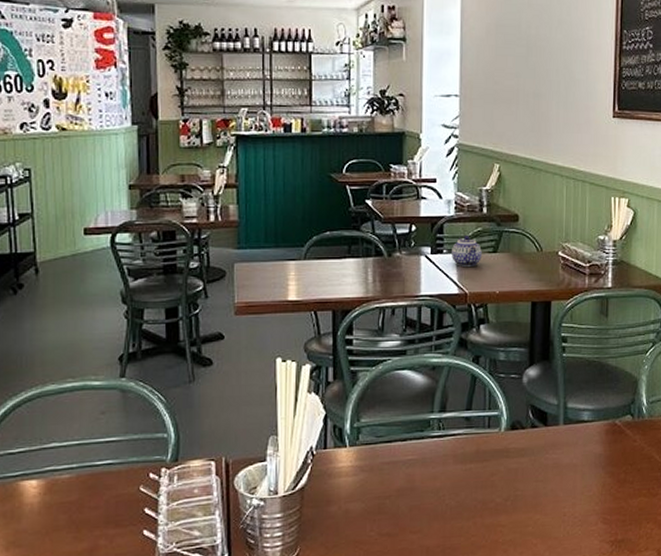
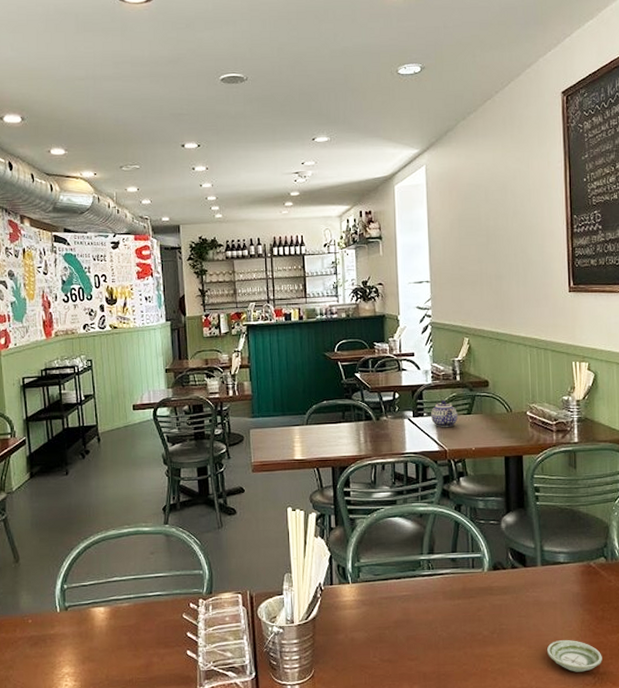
saucer: none [563,505,621,541] -> present [546,640,602,672]

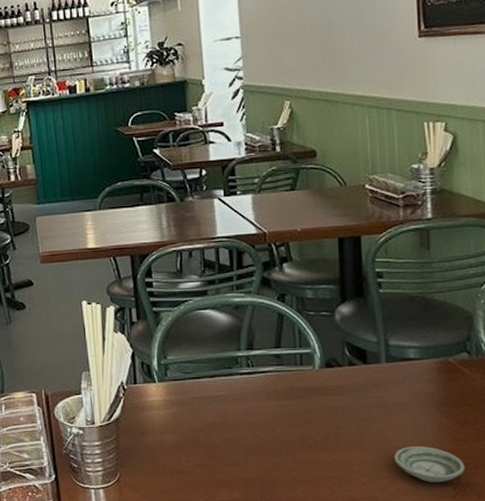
teapot: present [431,400,458,427] -> none [246,175,279,207]

